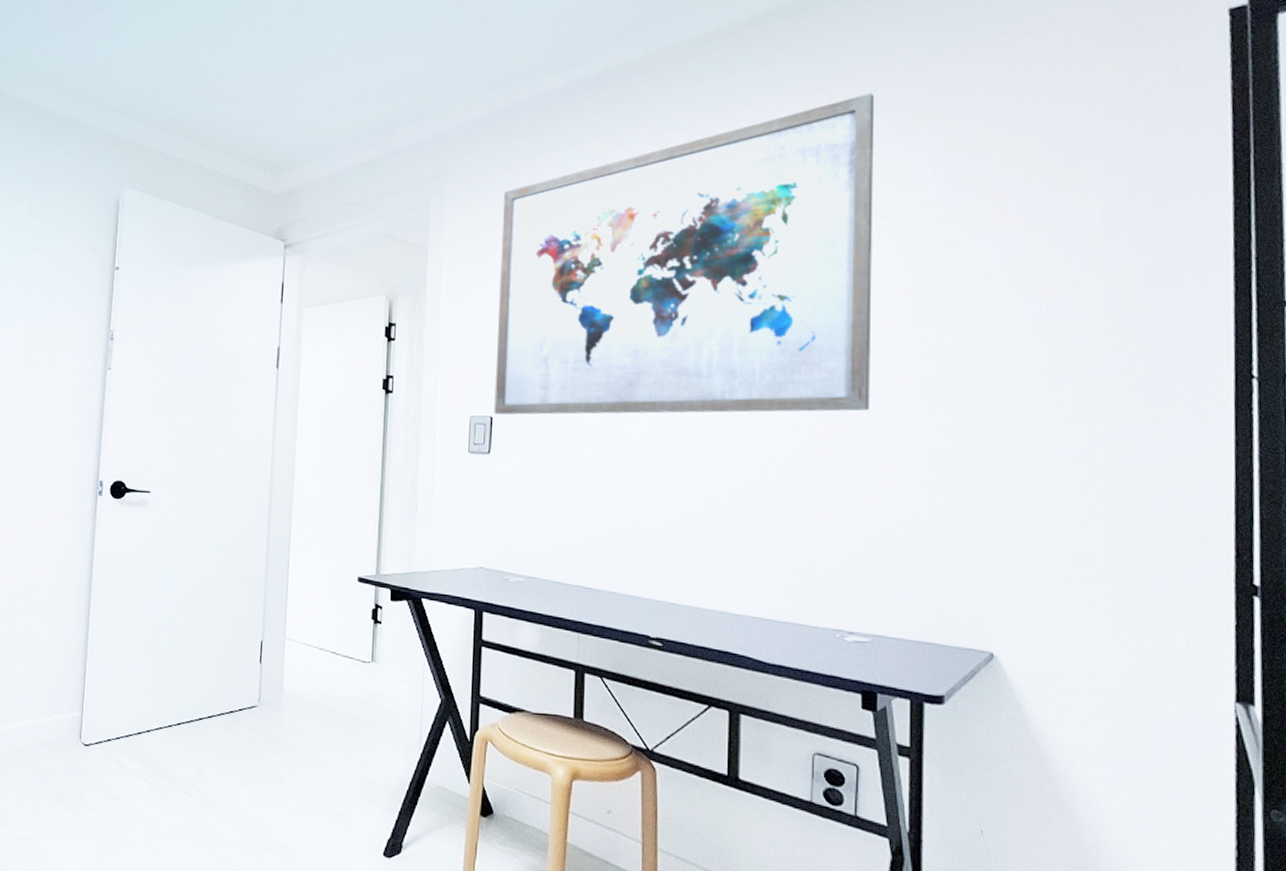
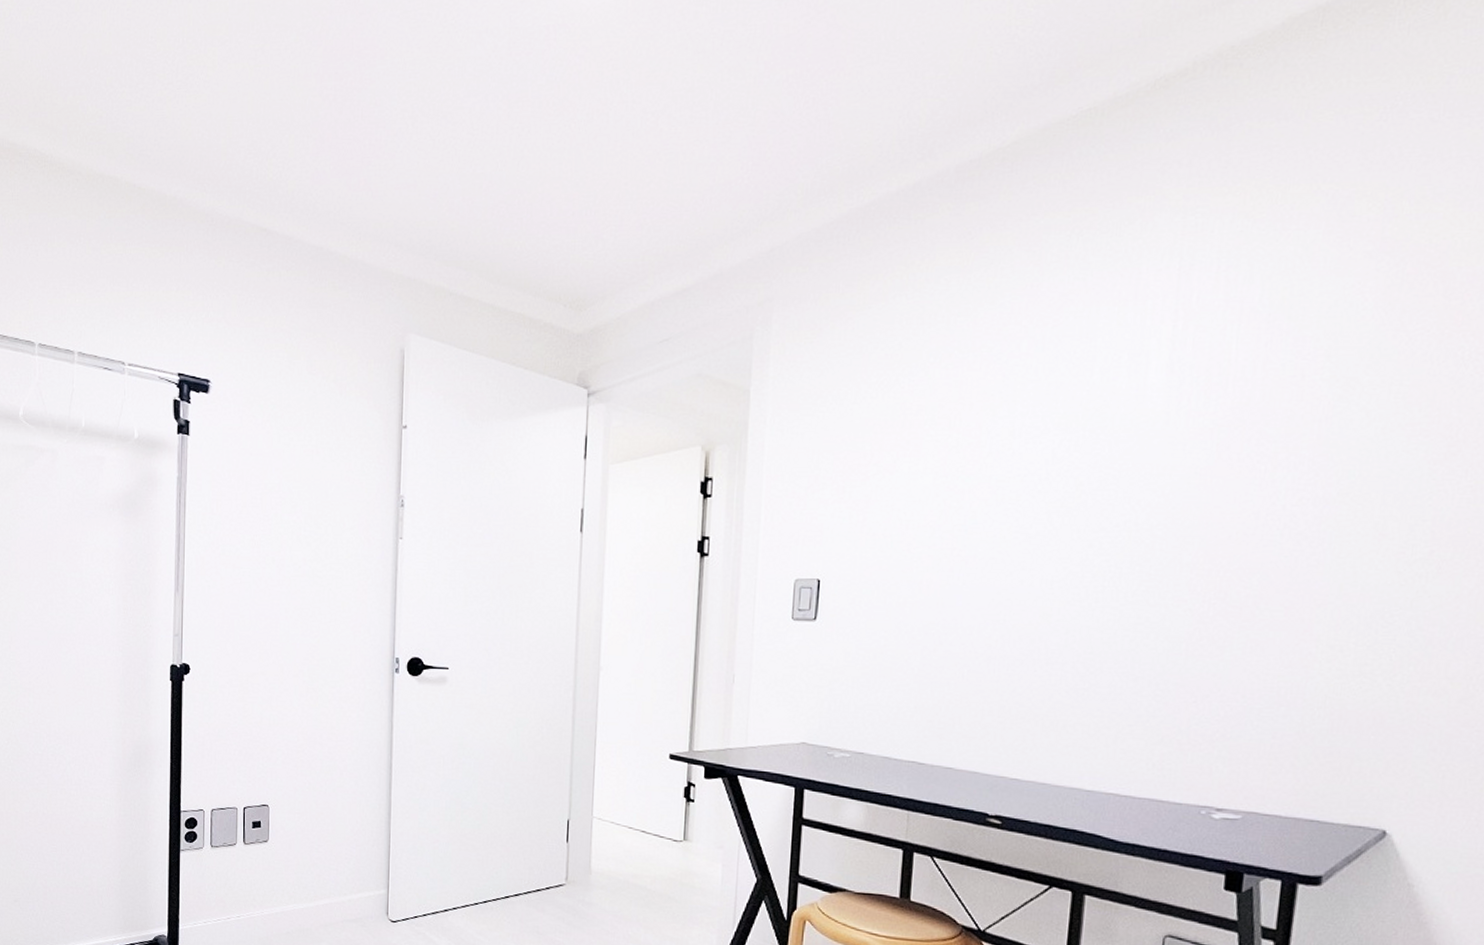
wall art: present [494,93,875,415] -> none [822,168,1310,578]

